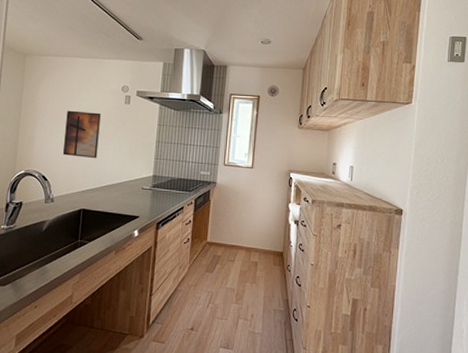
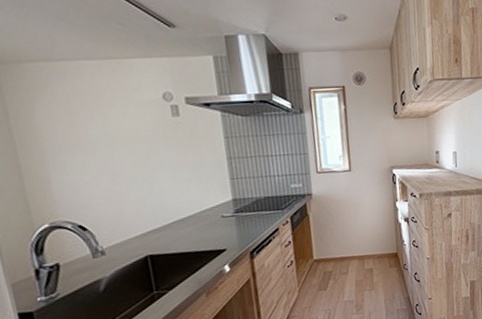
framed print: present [63,110,102,159] -> none [89,132,152,195]

